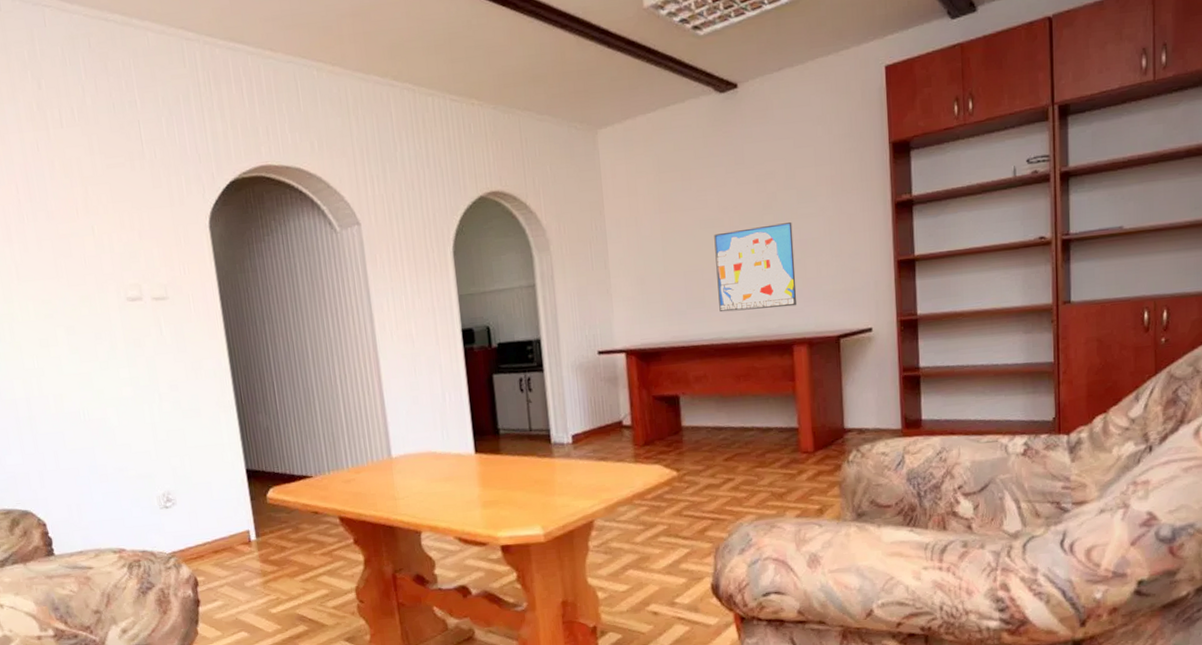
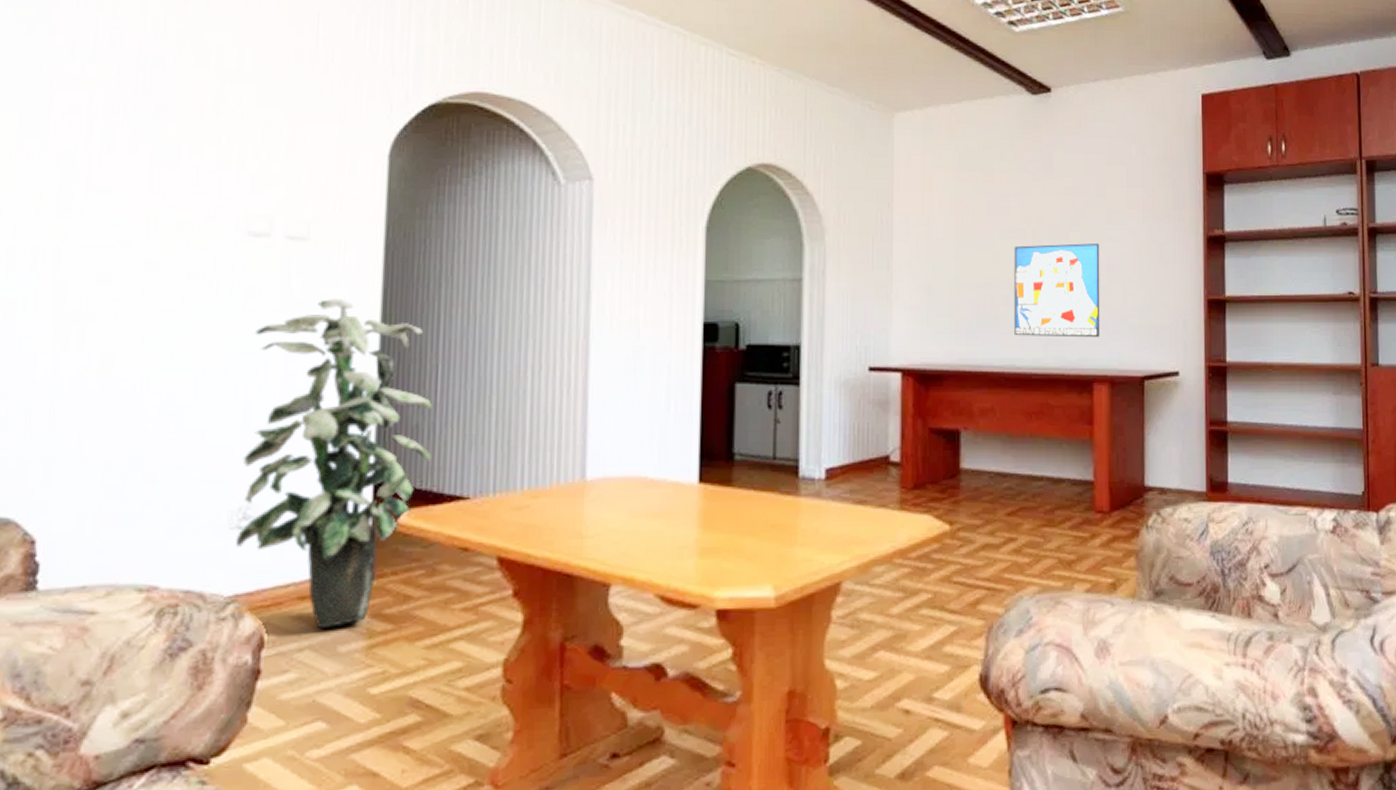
indoor plant: none [146,340,282,572] -> present [235,299,433,629]

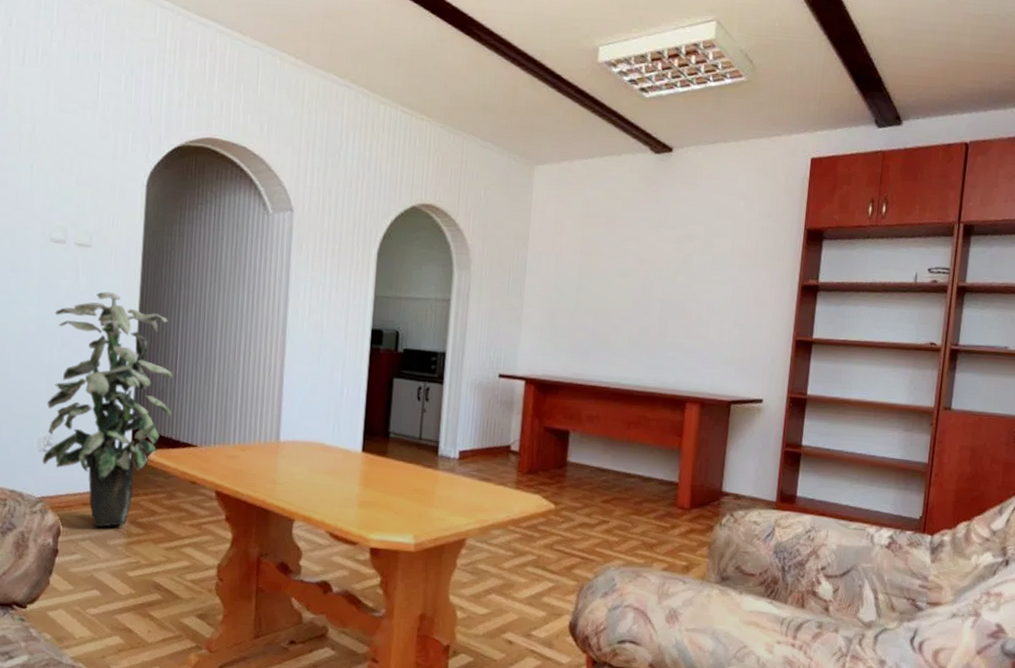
wall art: present [1014,243,1101,338] -> none [621,283,703,365]

